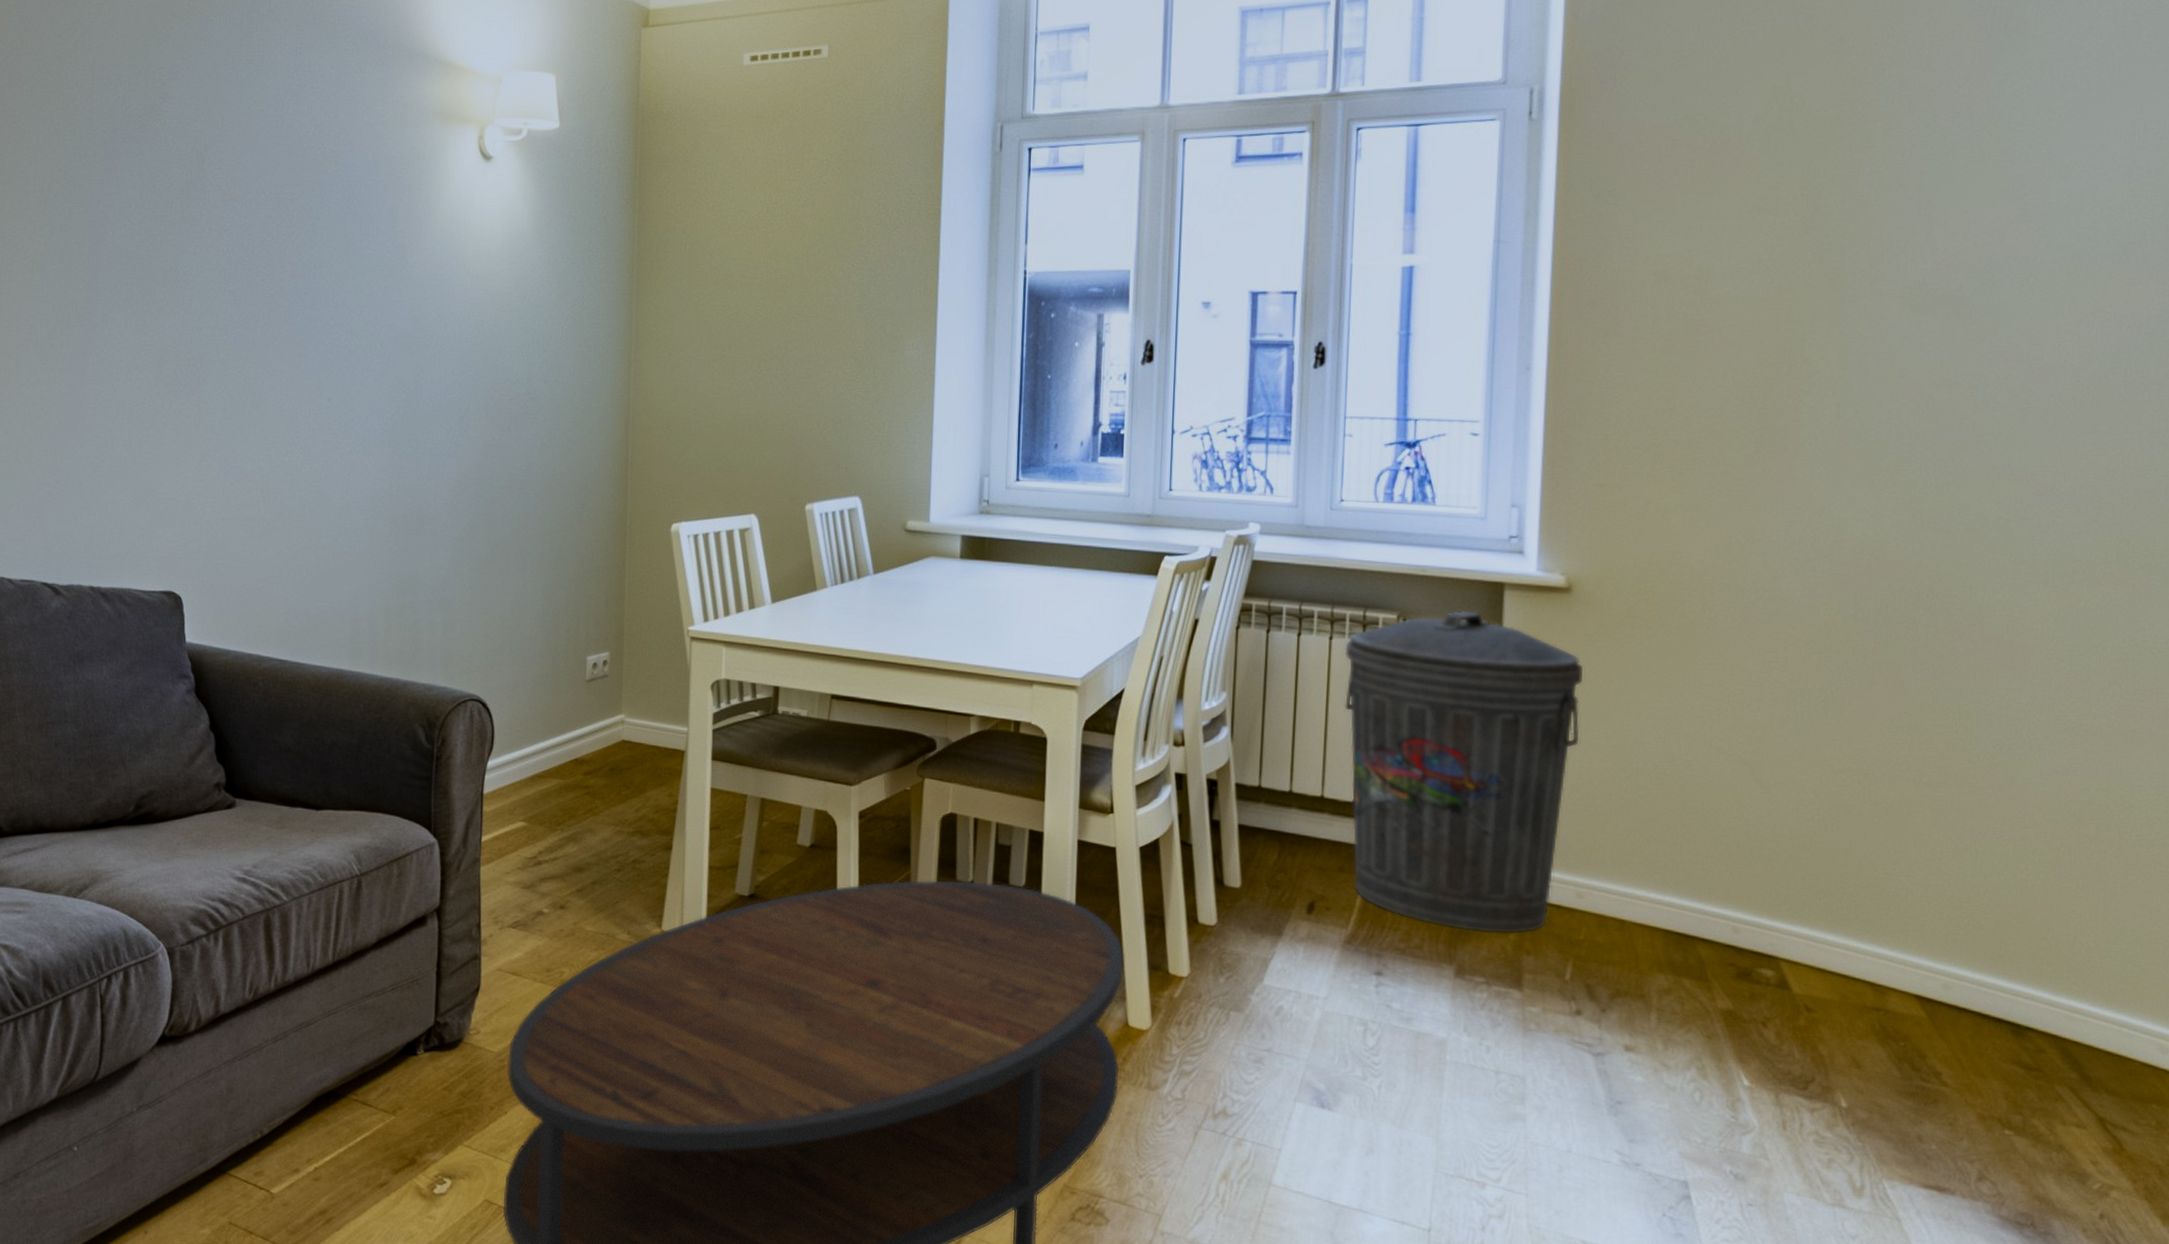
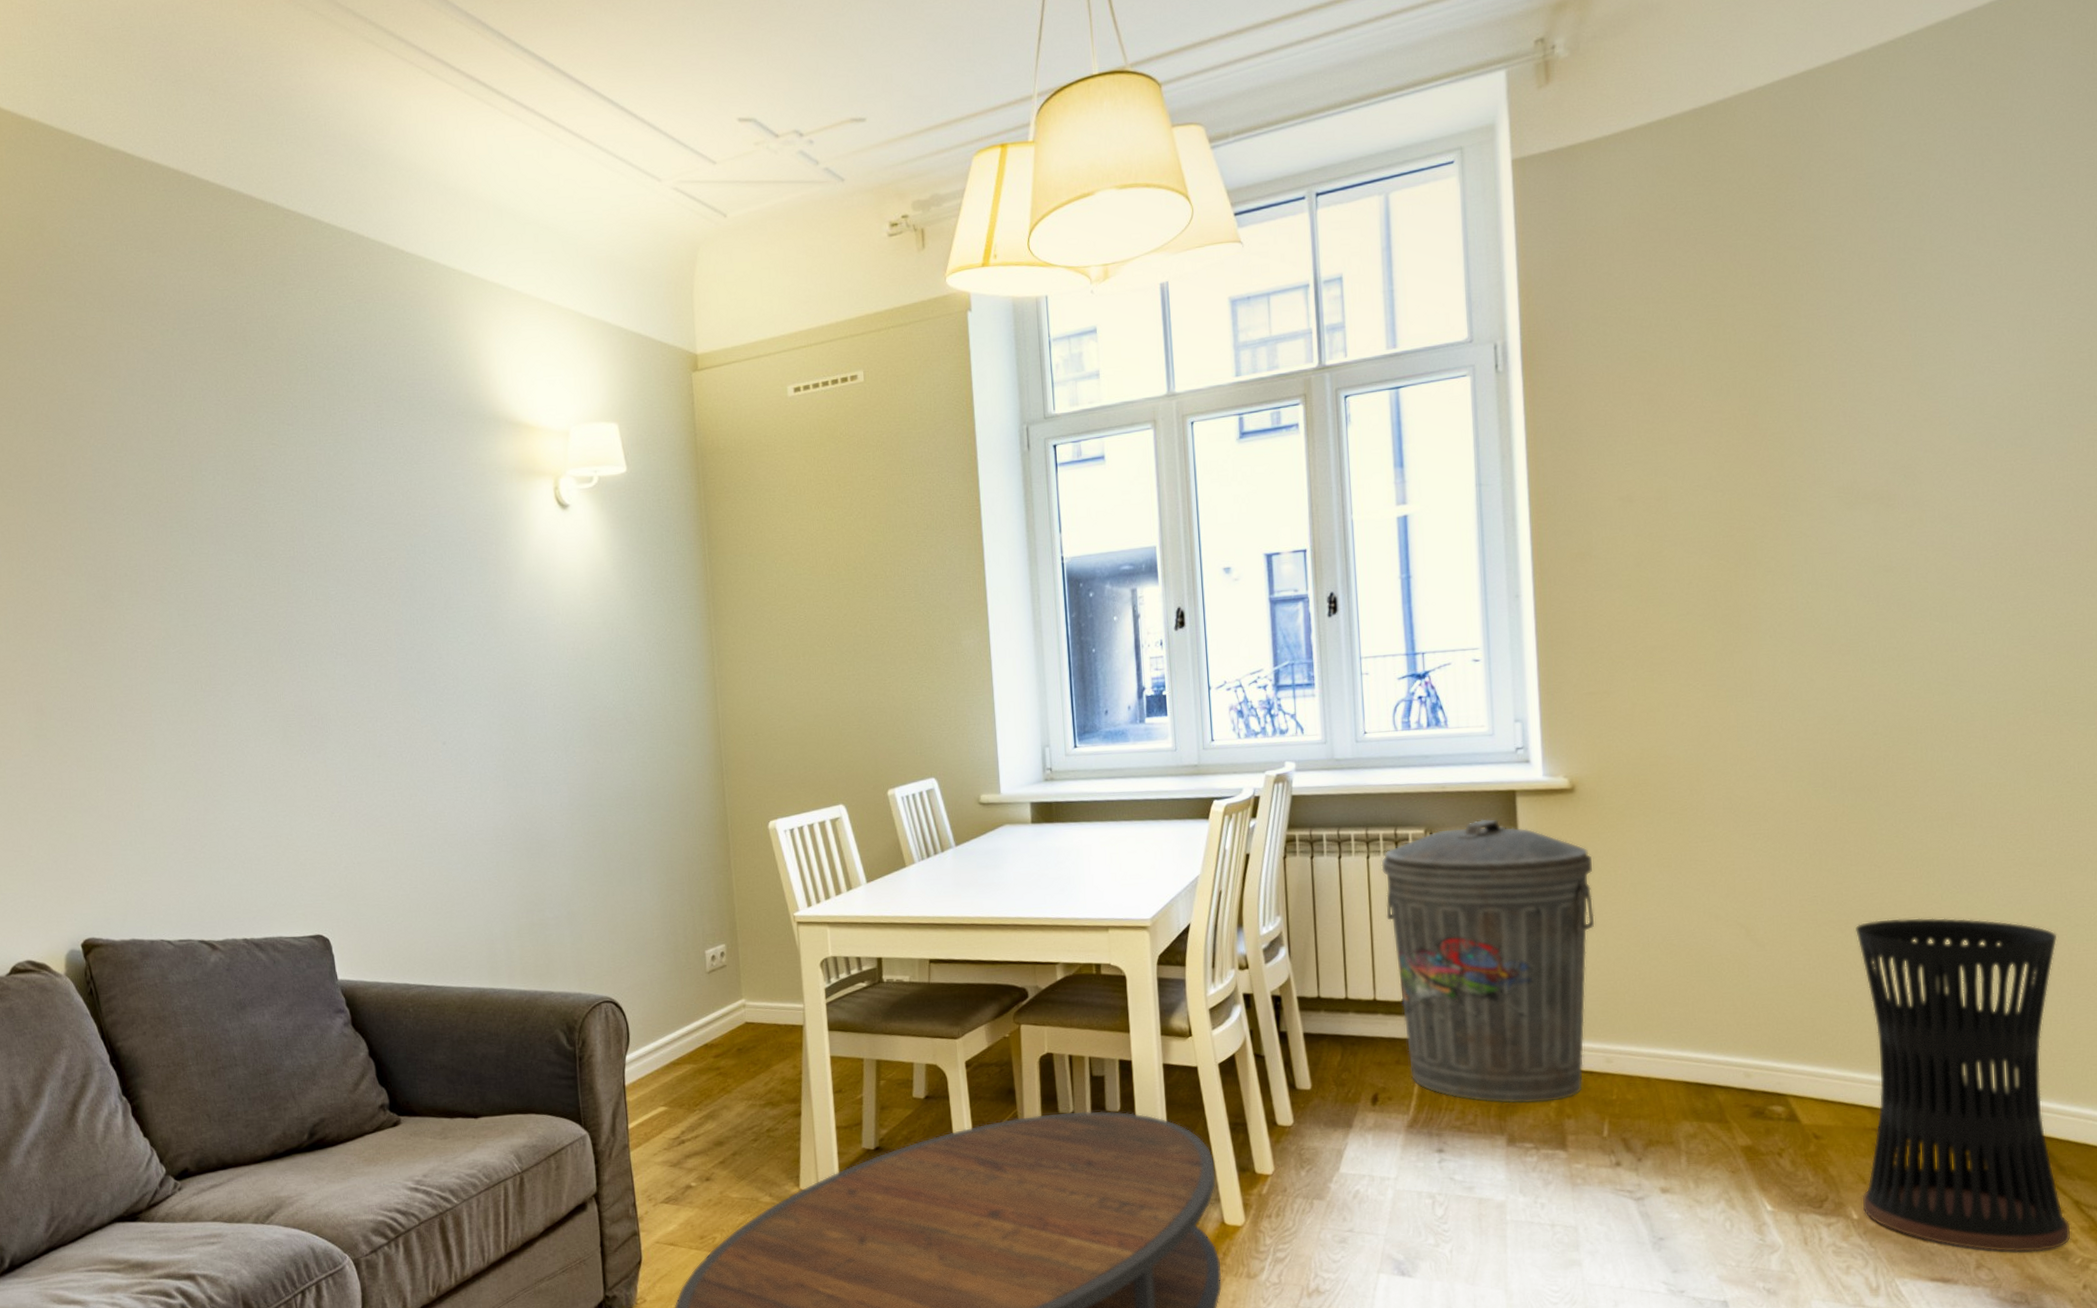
umbrella stand: none [1853,774,2108,1170] -> present [1855,918,2071,1253]

